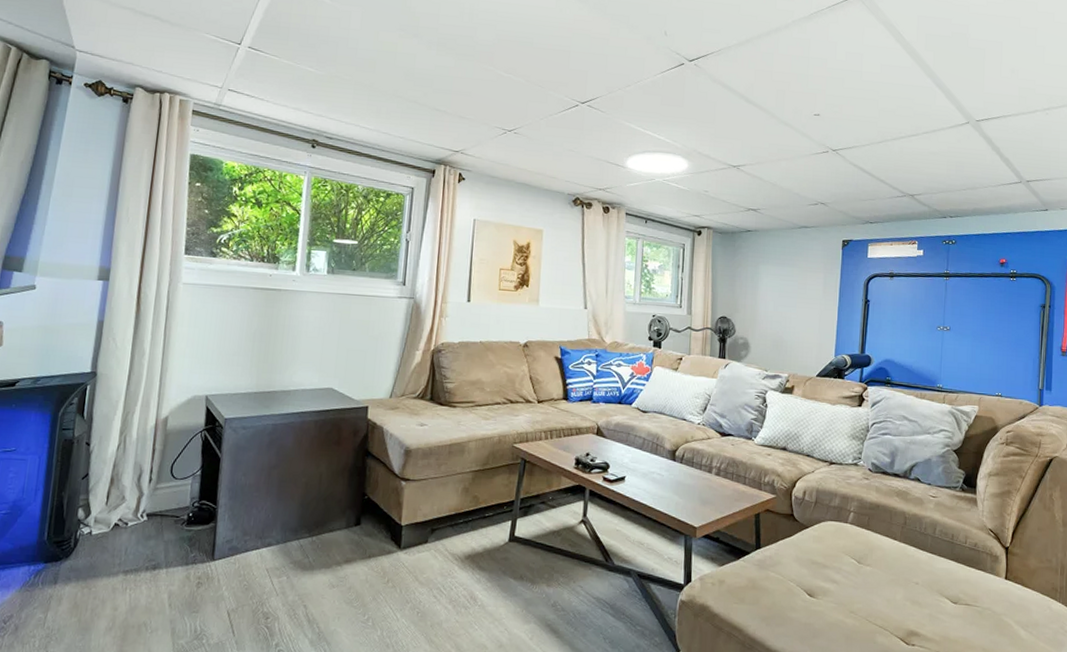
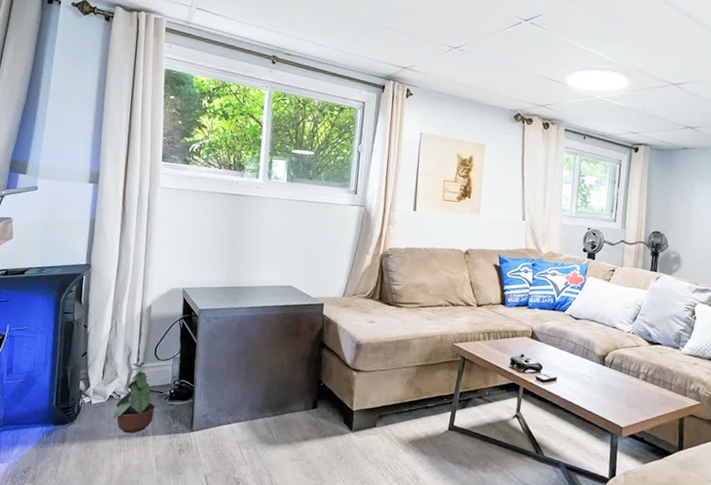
potted plant: none [116,482,174,568] -> present [112,362,159,434]

